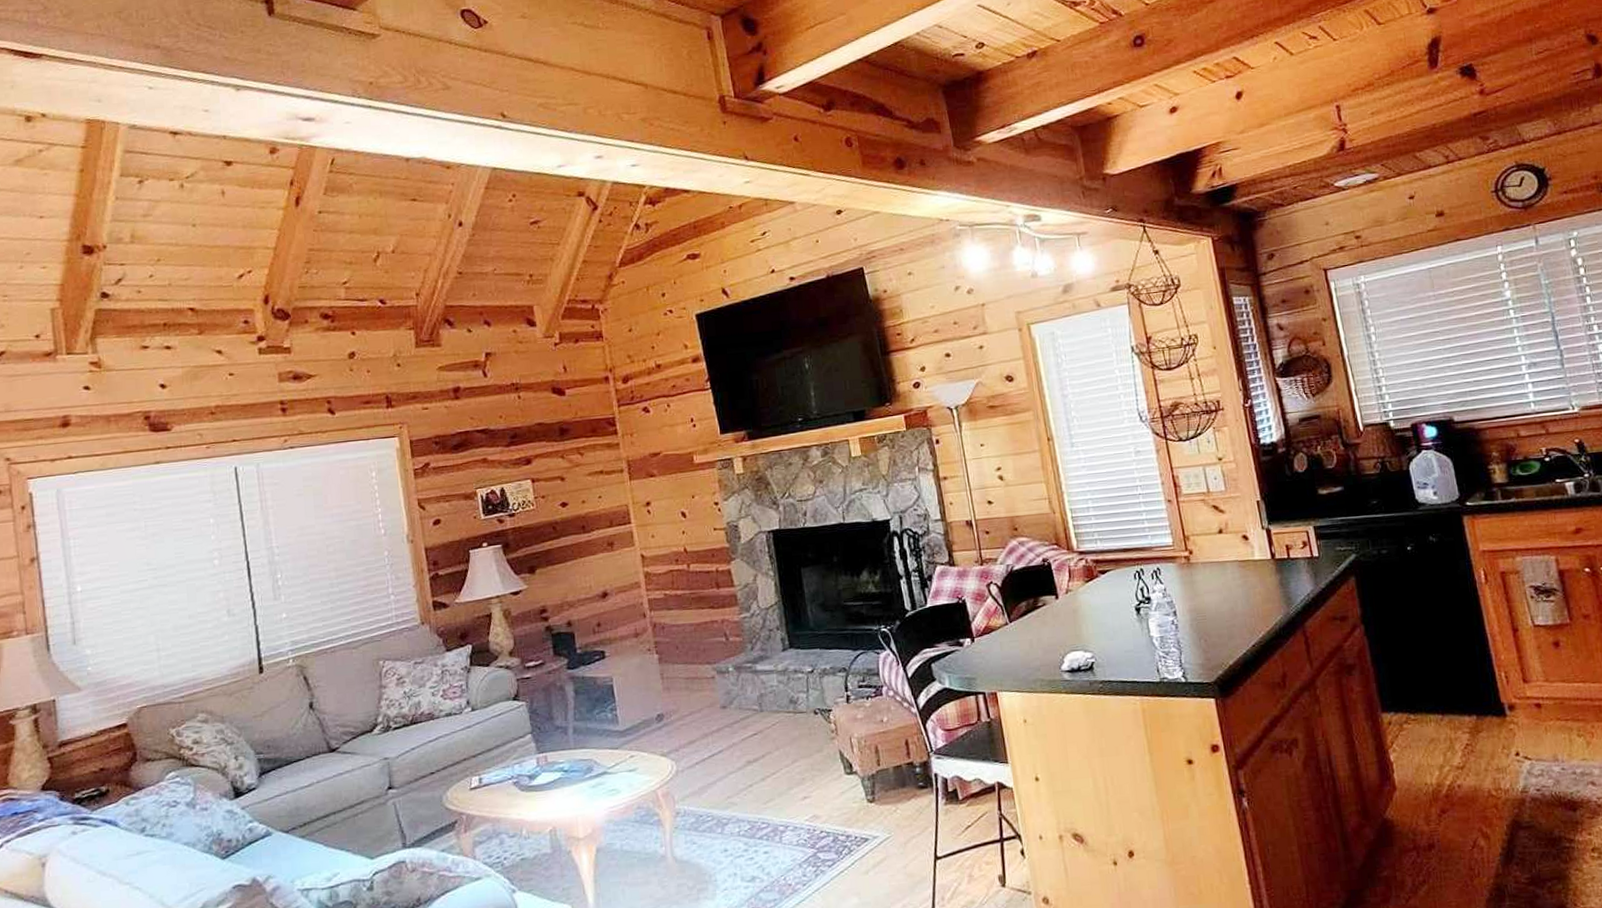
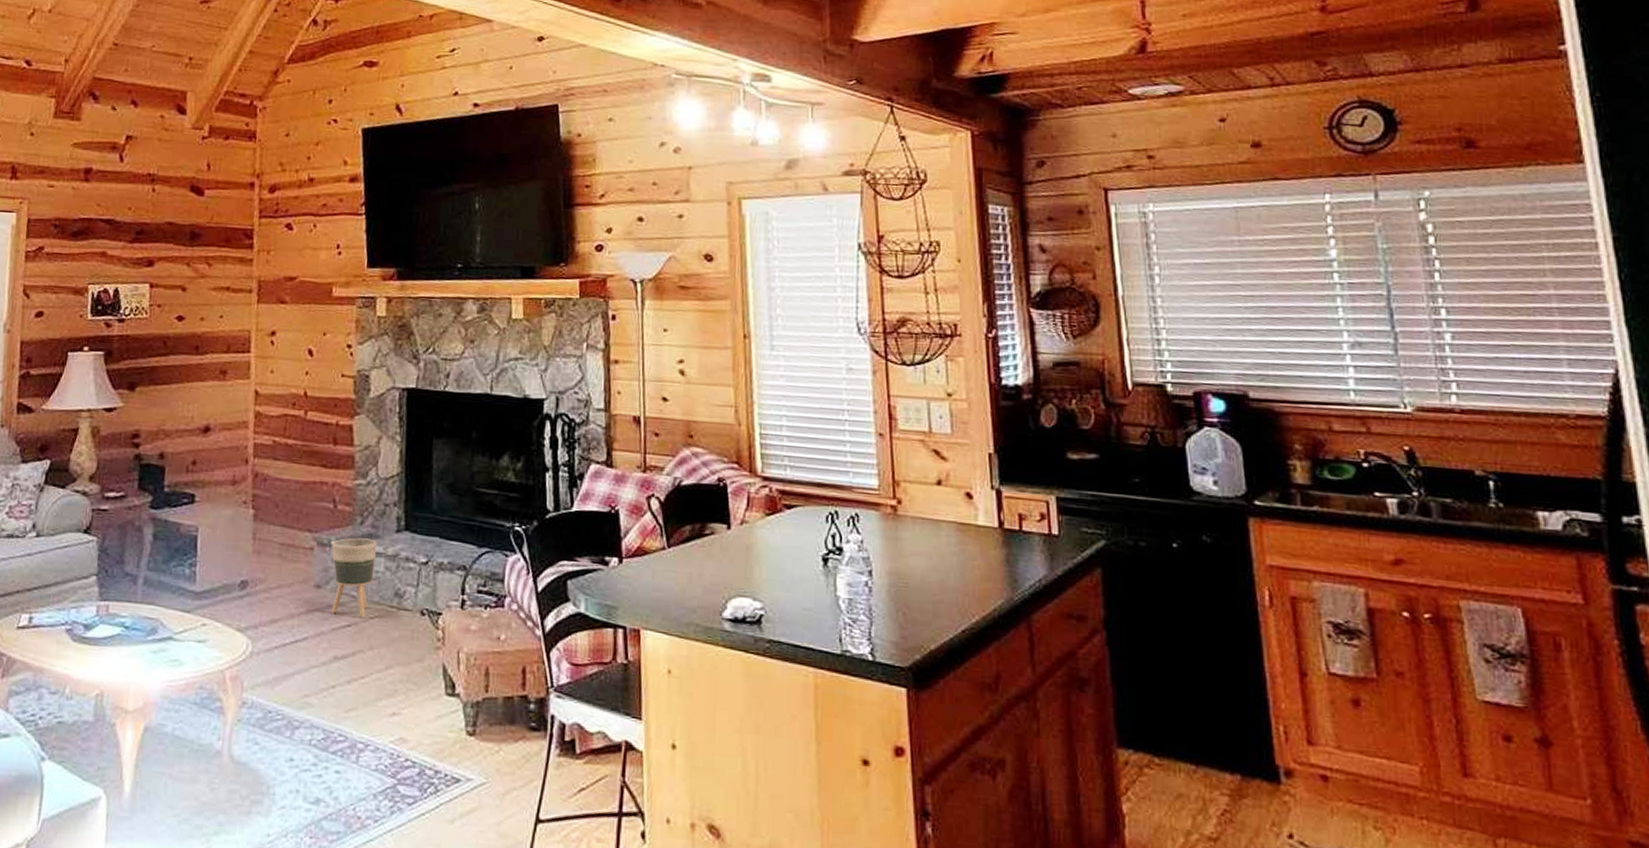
planter: none [729,660,770,726] -> present [332,537,378,617]

